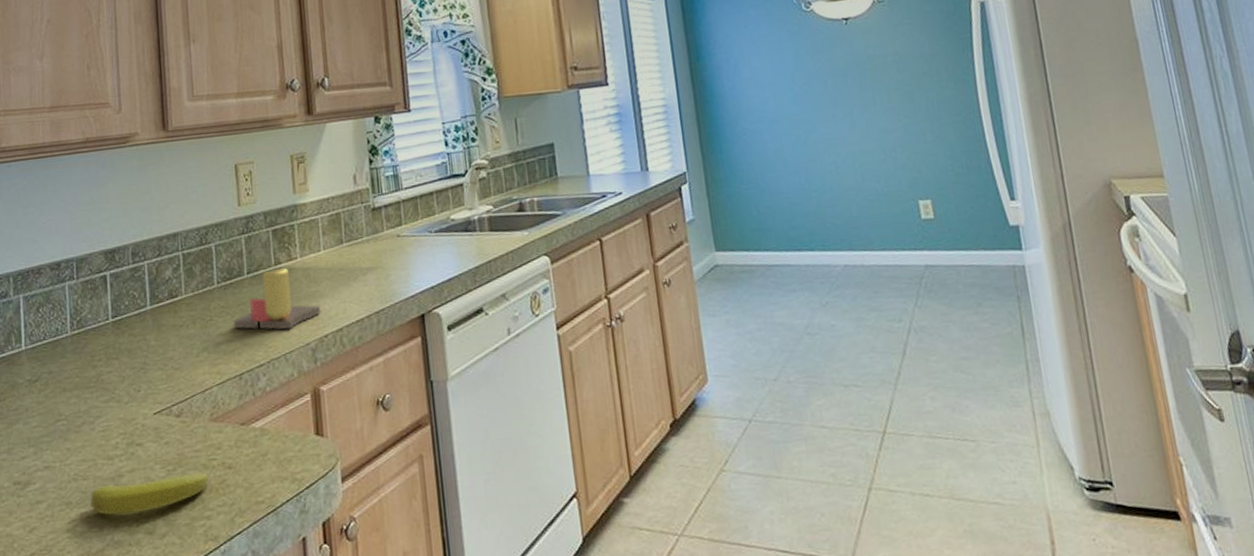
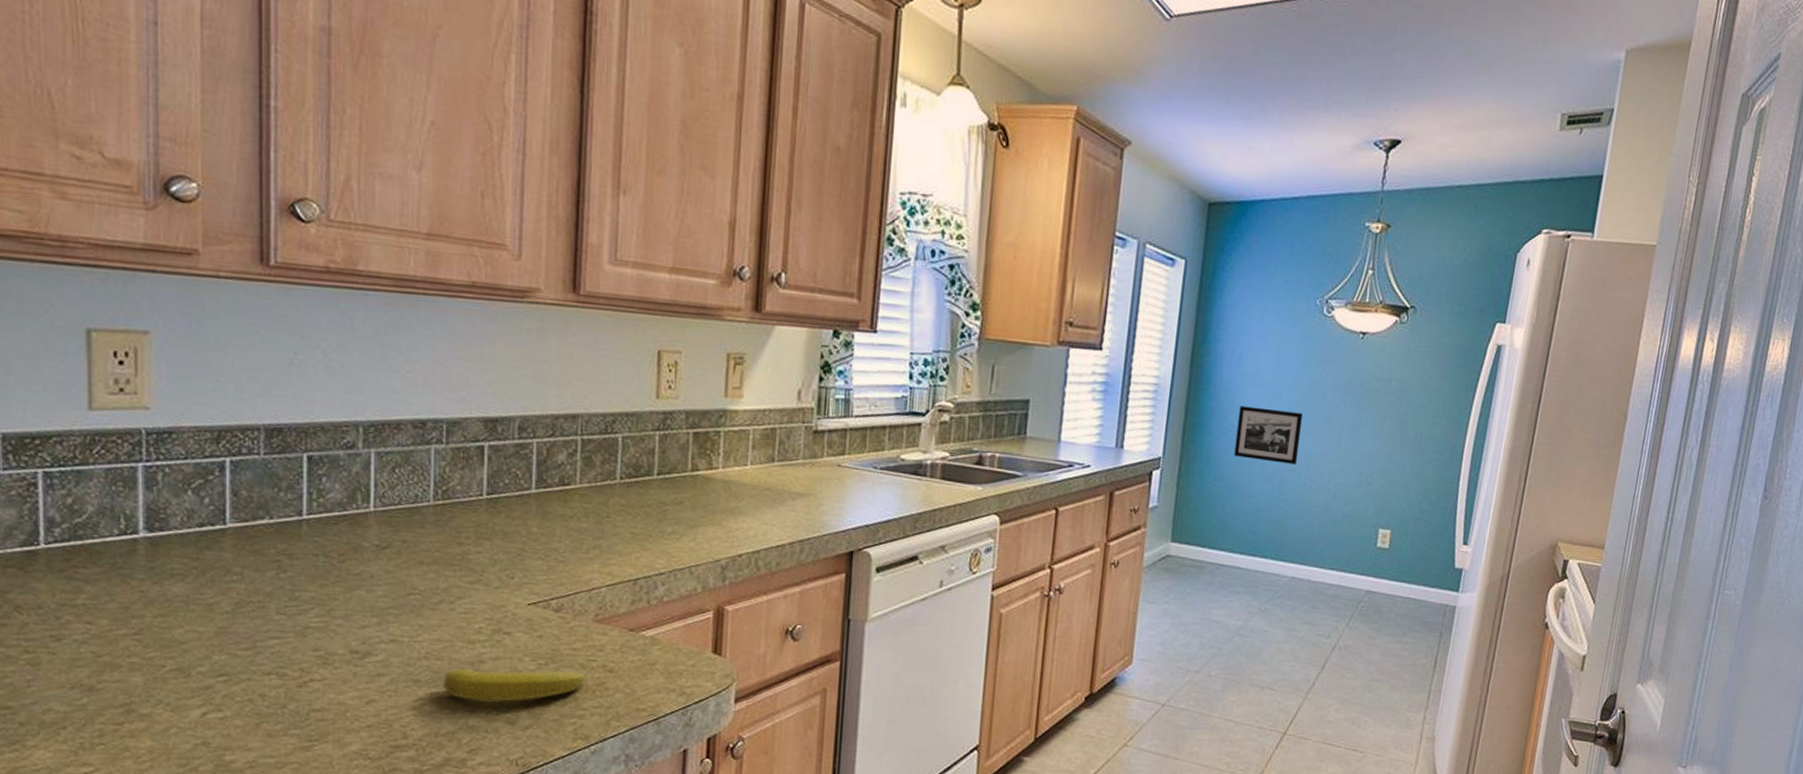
candle: present [233,267,322,330] -> none [633,475,739,542]
picture frame: none [747,104,816,158] -> present [1234,406,1303,464]

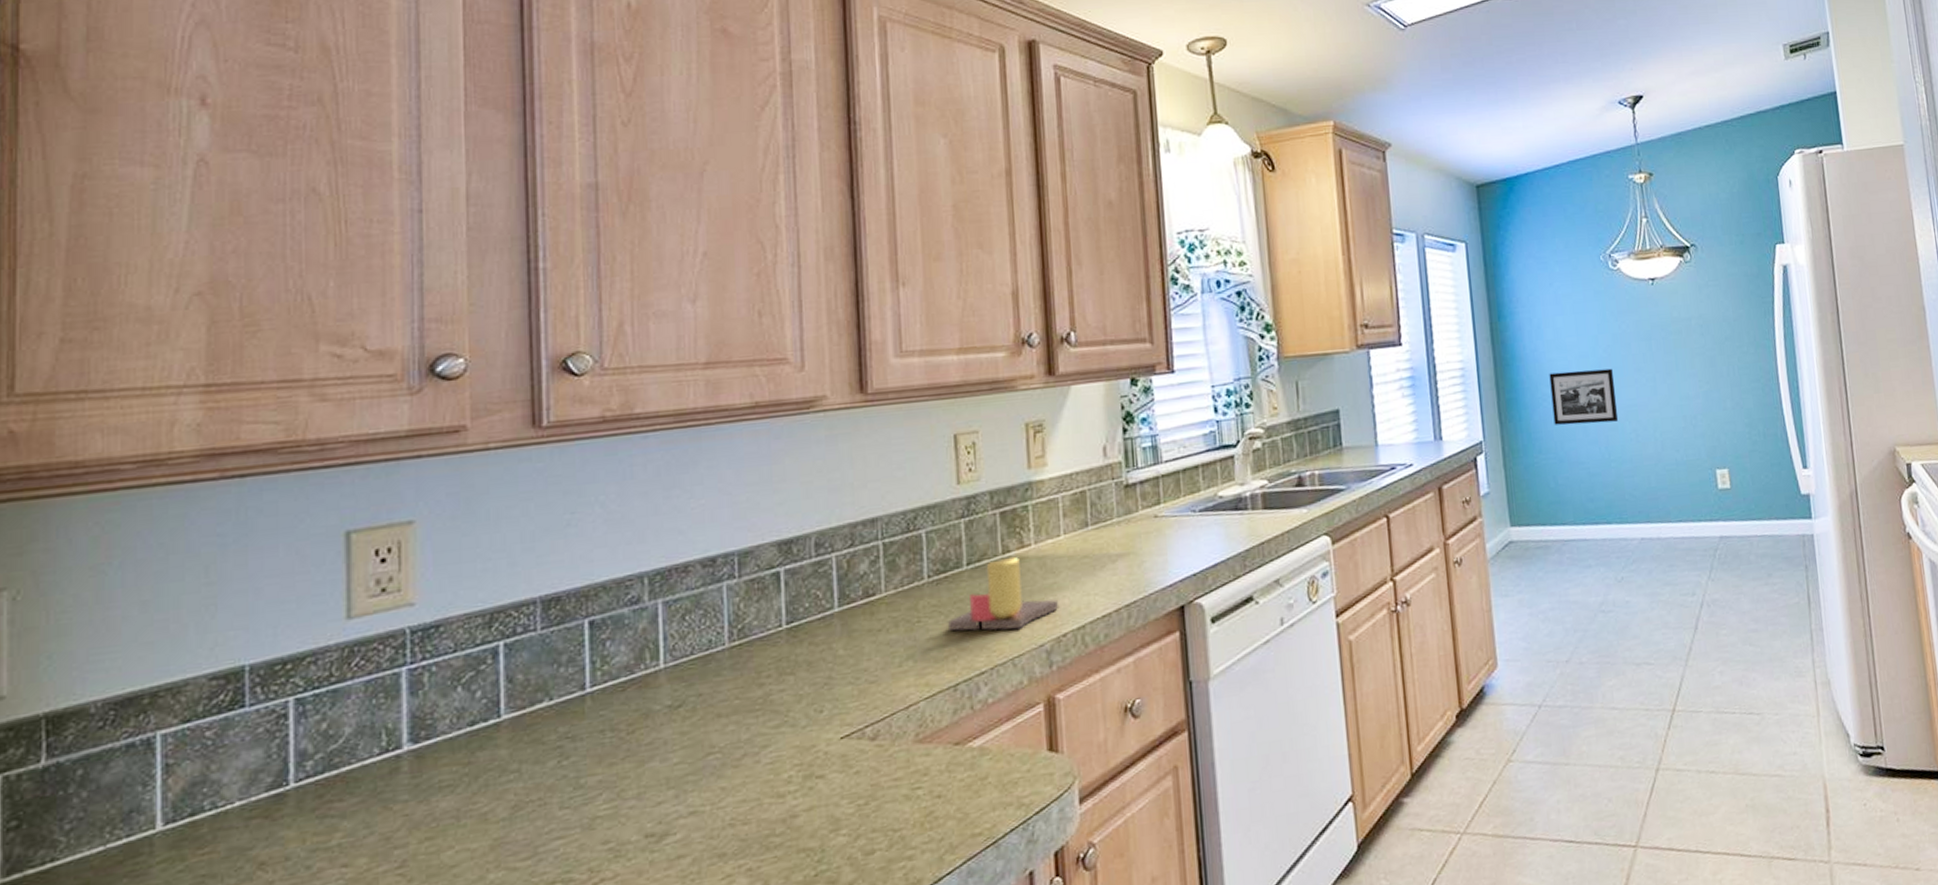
banana: present [442,668,585,702] -> none [751,805,911,866]
candle: none [633,475,739,542] -> present [947,556,1060,631]

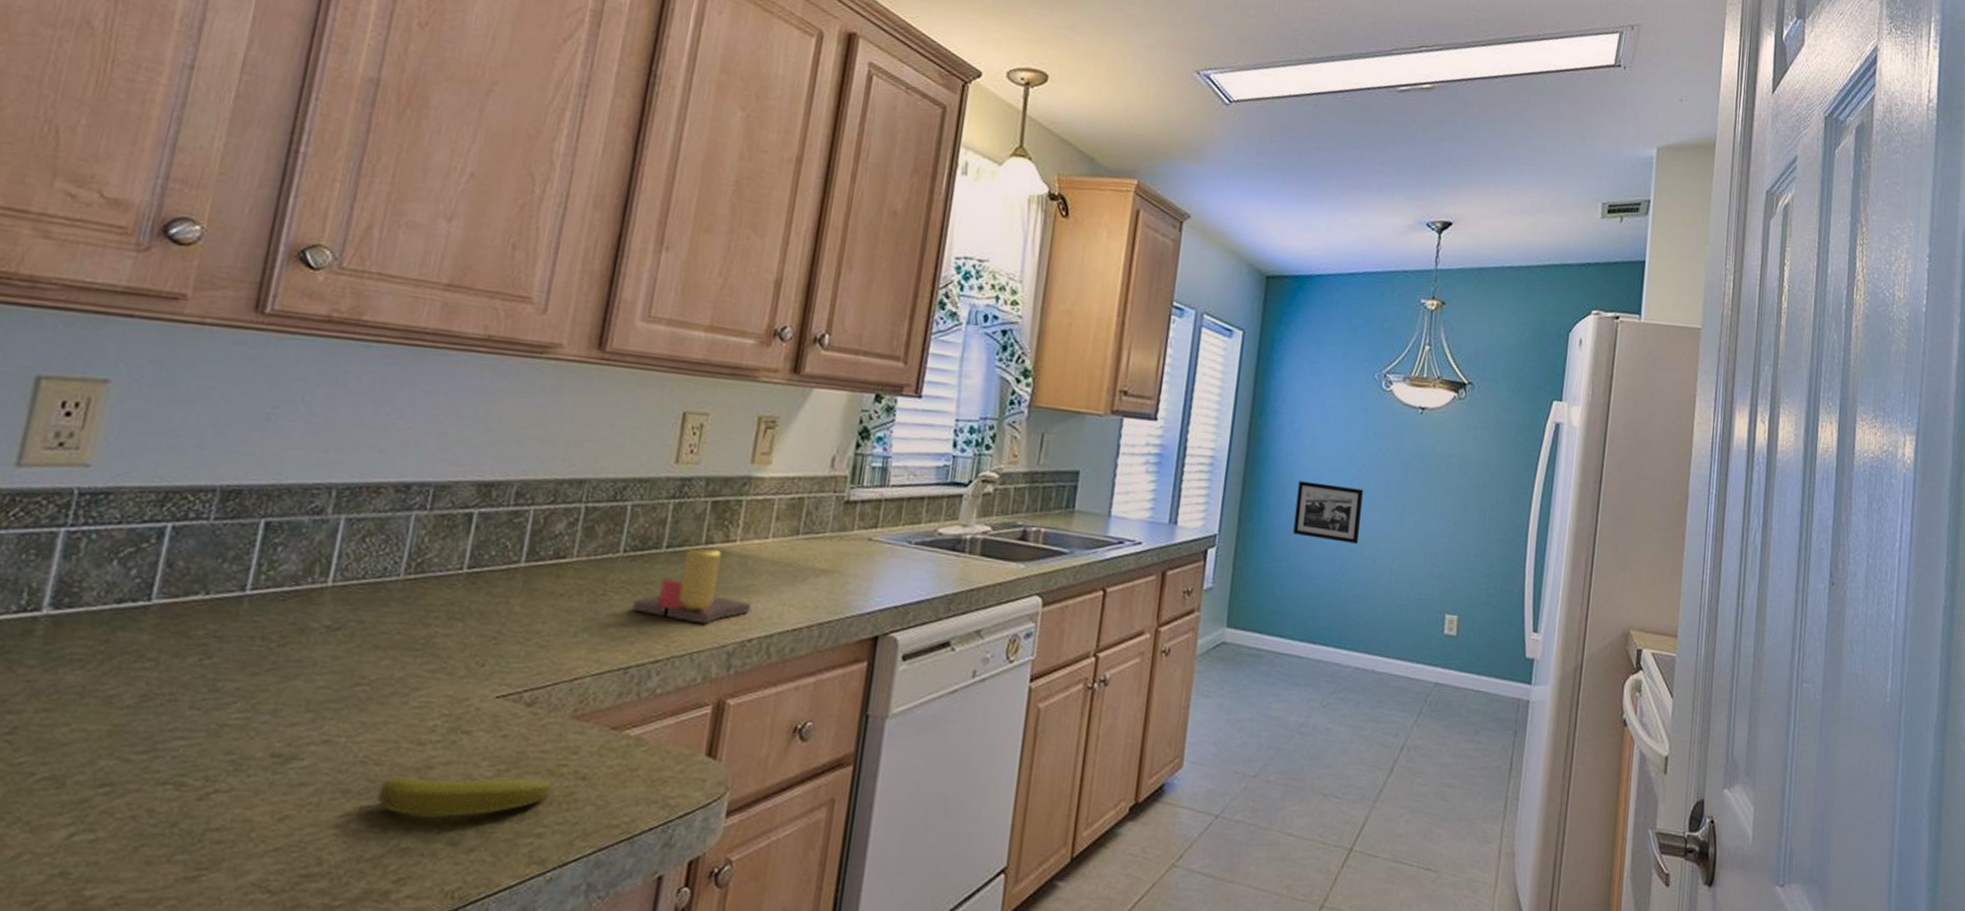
banana: none [751,805,911,866] -> present [376,775,552,817]

